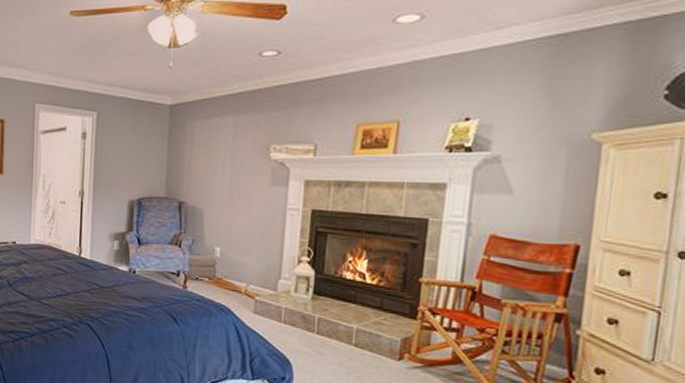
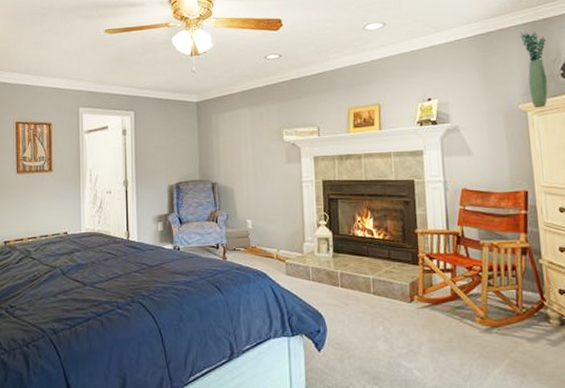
vase: none [611,33,652,140] -> present [519,31,548,109]

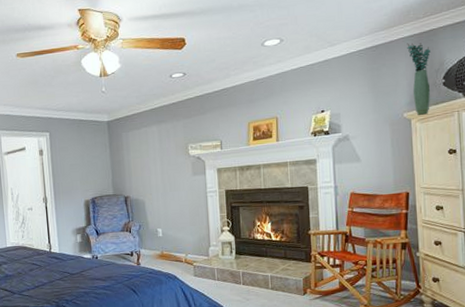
ottoman: present [224,227,259,251] -> none [137,235,169,257]

